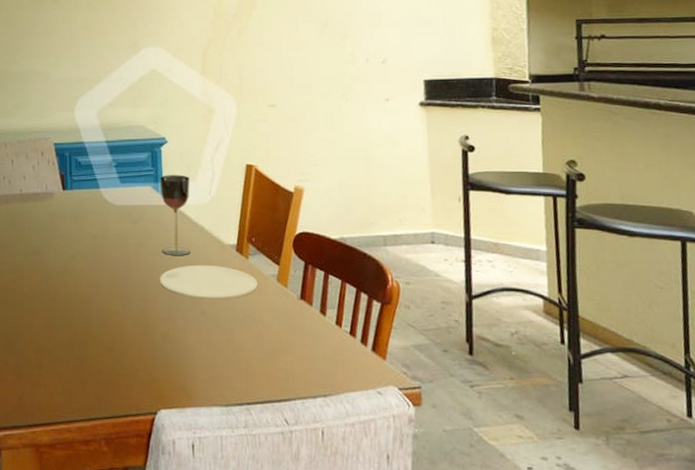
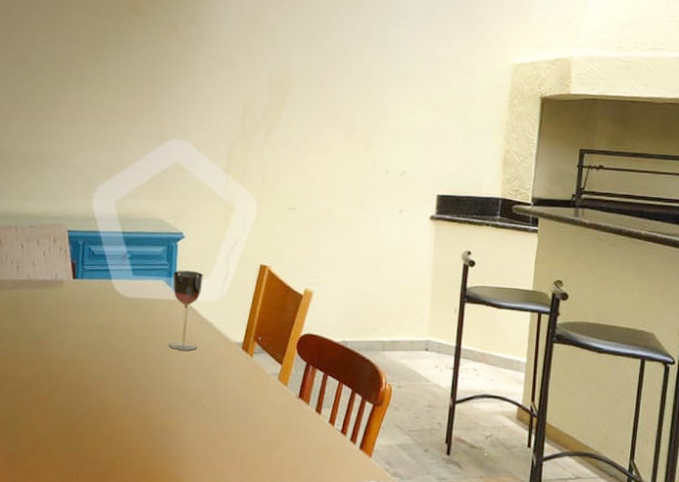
plate: present [160,265,258,300] -> none [164,360,259,396]

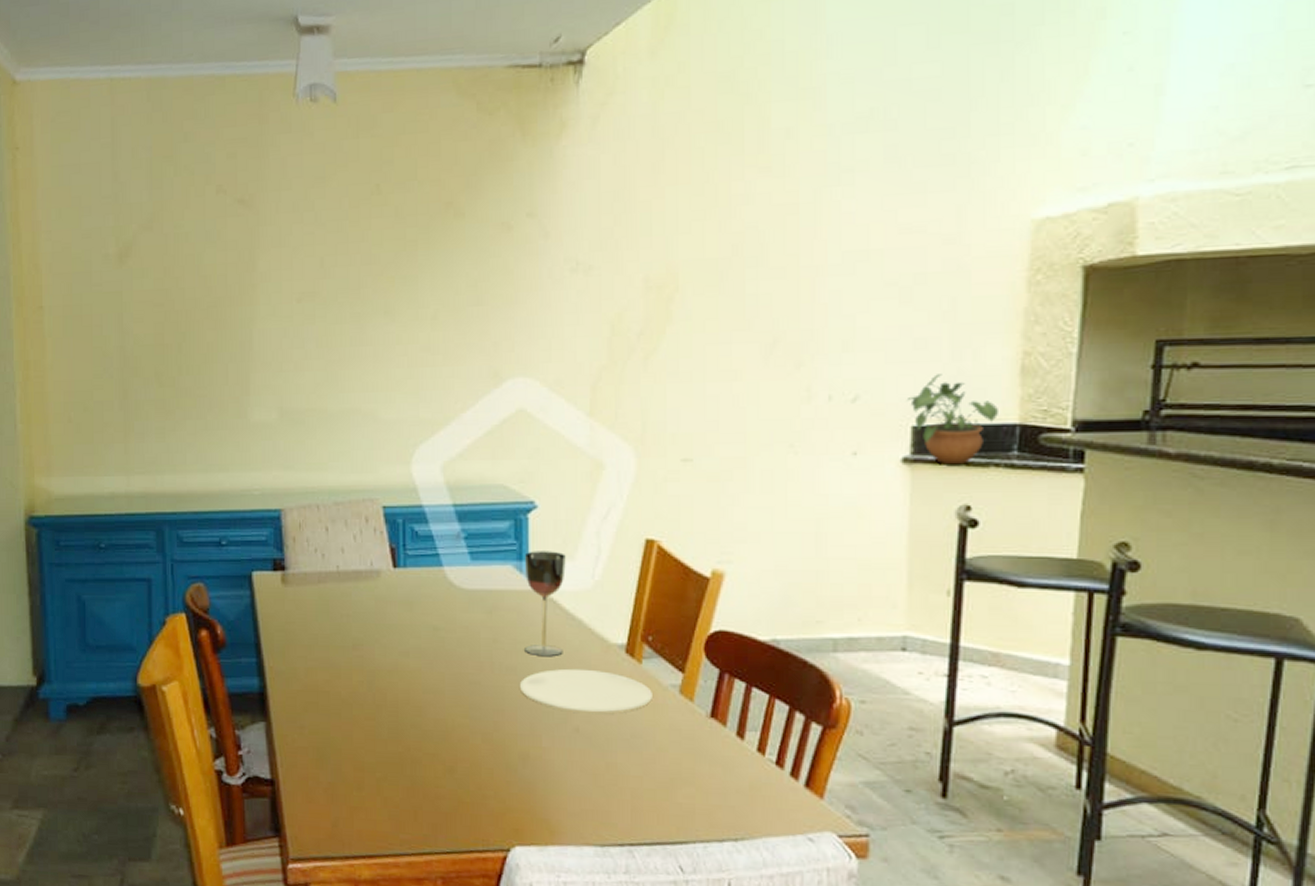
plate: none [164,360,259,396] -> present [520,668,652,715]
potted plant: none [434,160,489,223] -> present [906,374,998,465]

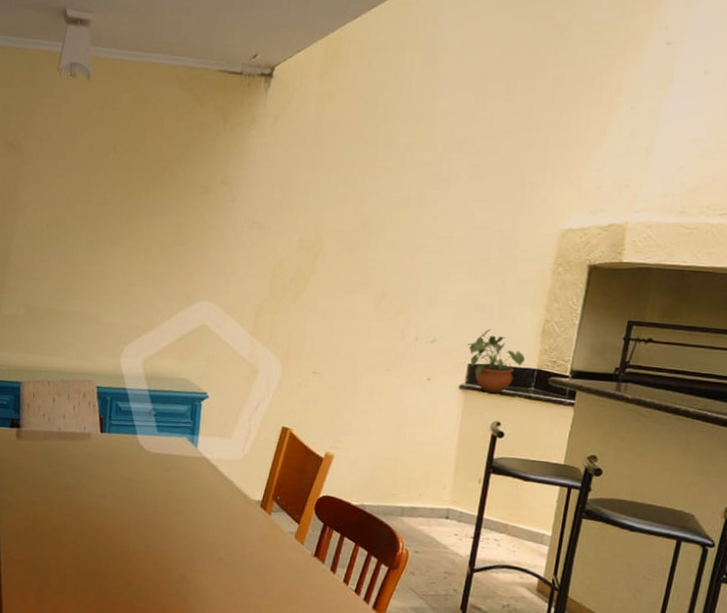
plate: present [520,668,652,715] -> none [184,515,276,550]
wineglass: present [525,551,566,656] -> none [190,428,225,506]

